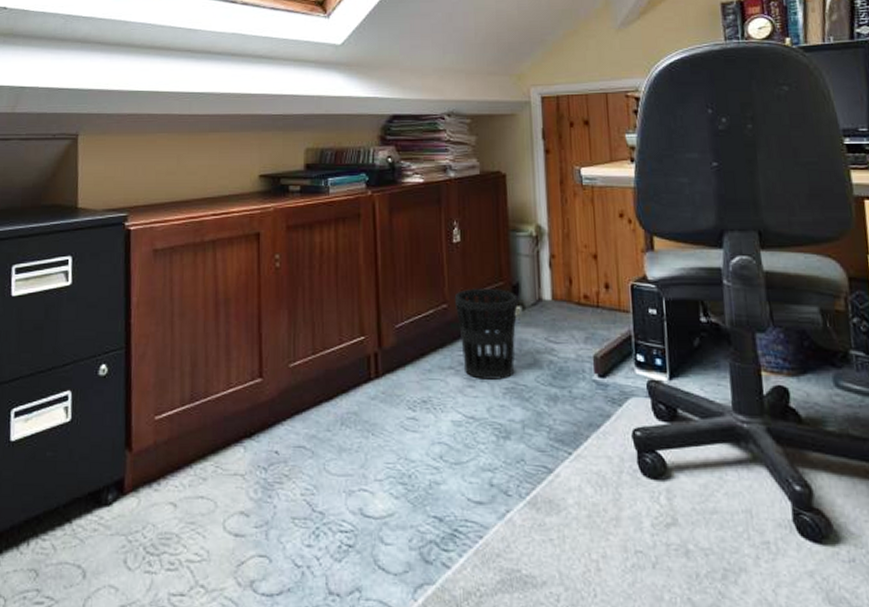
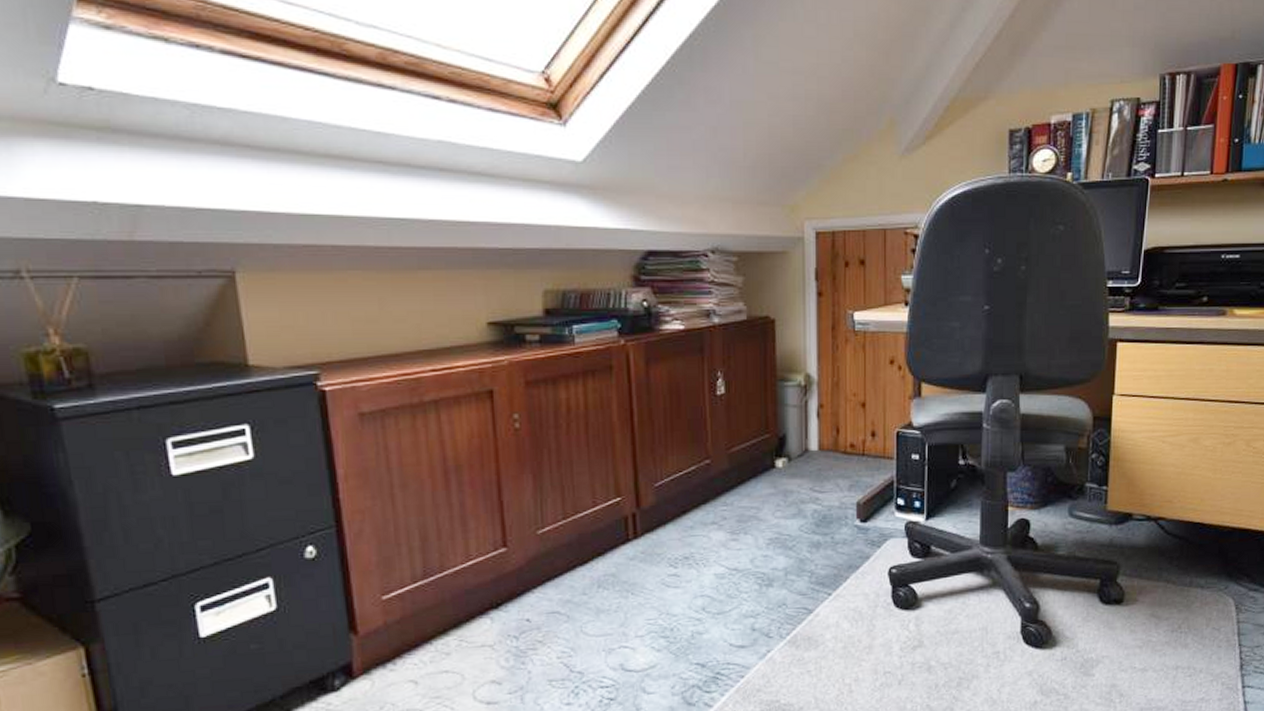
wastebasket: present [454,288,518,381] -> none [717,441,784,533]

